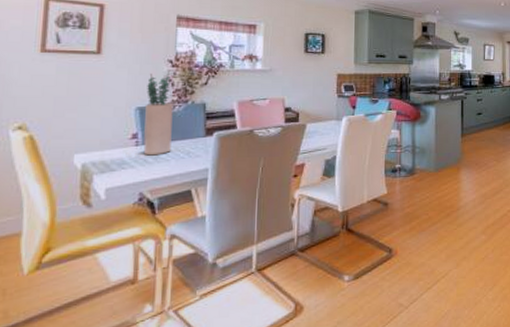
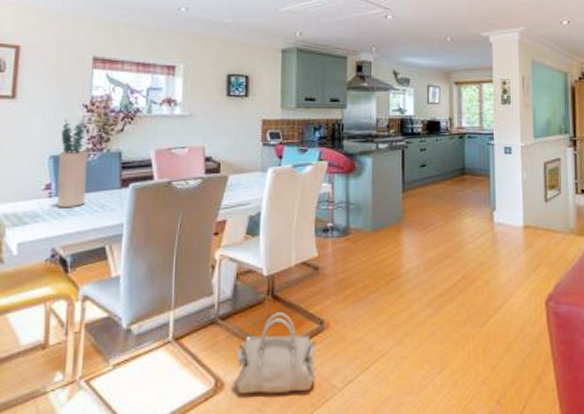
shoulder bag: none [313,243,386,315] -> present [235,312,317,394]

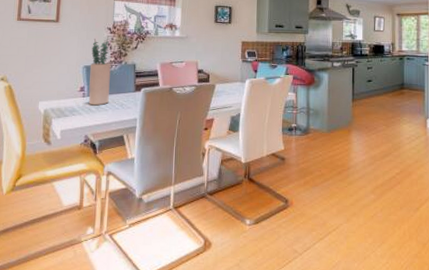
shoulder bag: present [235,312,317,394] -> none [220,191,282,254]

